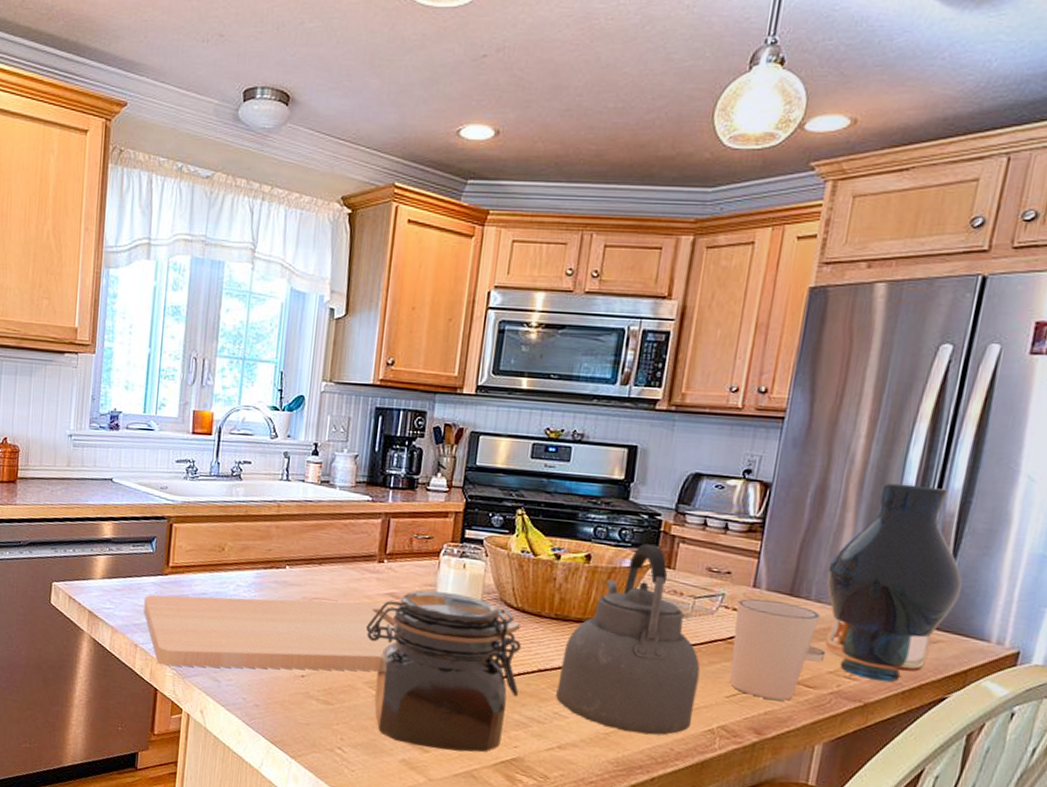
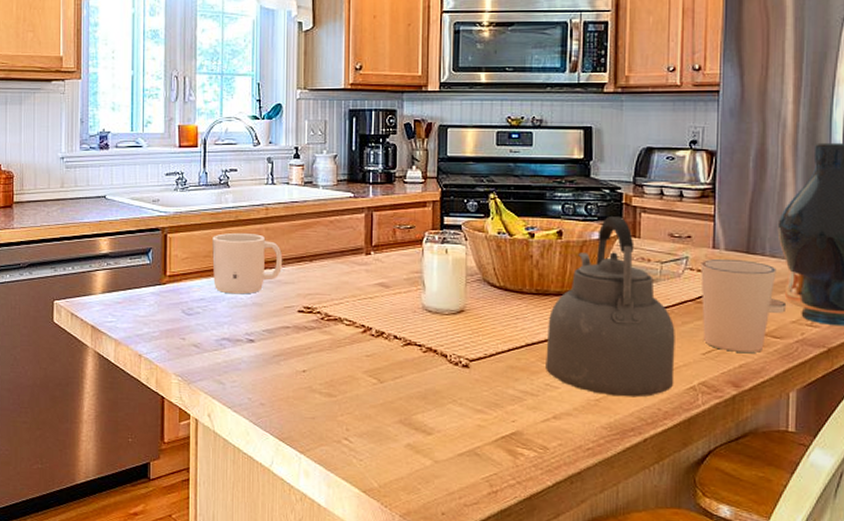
cutting board: present [144,595,397,672] -> none [145,294,391,373]
mug: none [217,527,292,593] -> present [212,232,283,294]
jar: present [366,590,521,753] -> none [361,278,511,431]

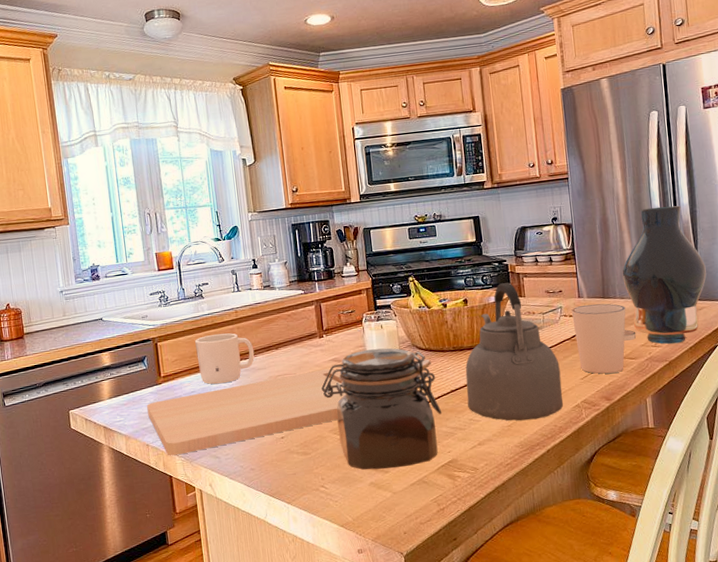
cutting board: none [145,294,391,373] -> present [147,368,346,456]
jar: none [361,278,511,431] -> present [321,348,442,470]

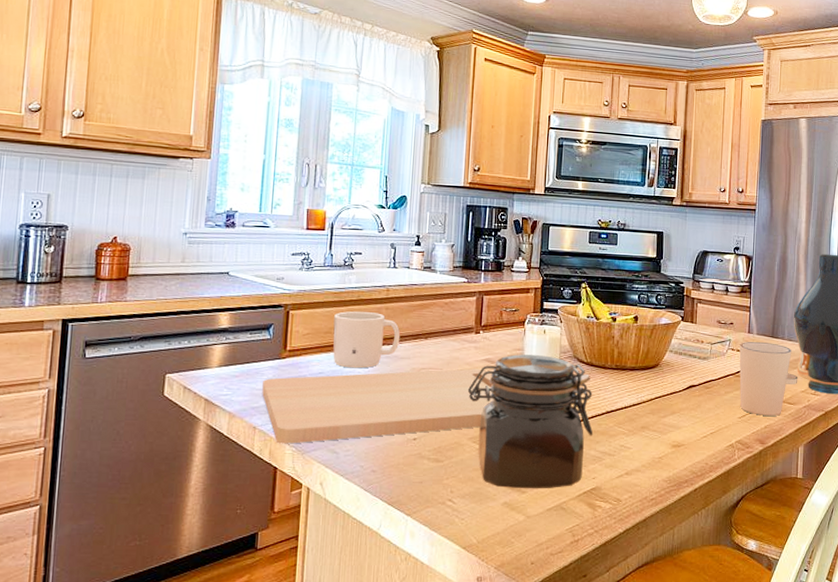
kettle: present [465,282,564,421] -> none [621,306,720,455]

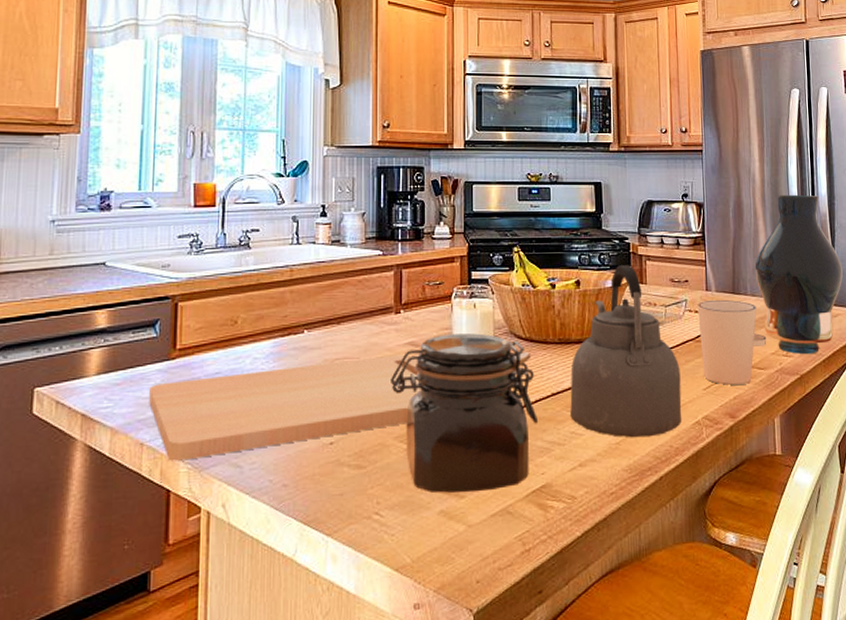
mug: present [333,311,401,369] -> none [230,297,309,365]
kettle: none [621,306,720,455] -> present [570,265,682,438]

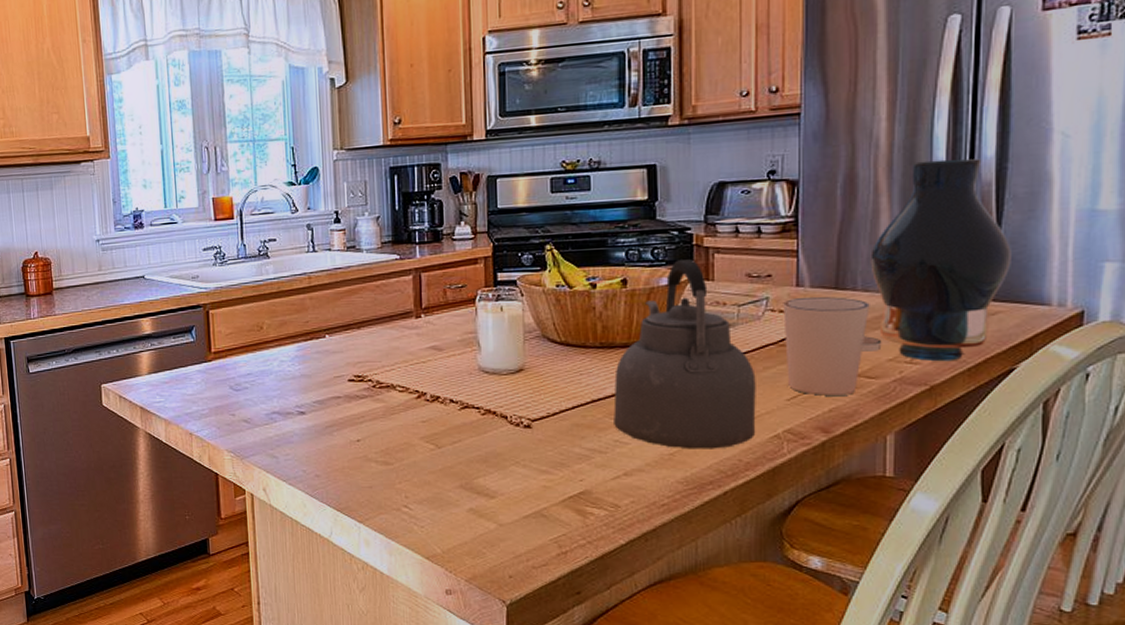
cutting board: present [149,354,421,461] -> none [192,358,446,450]
jar: present [391,333,539,493] -> none [414,337,576,494]

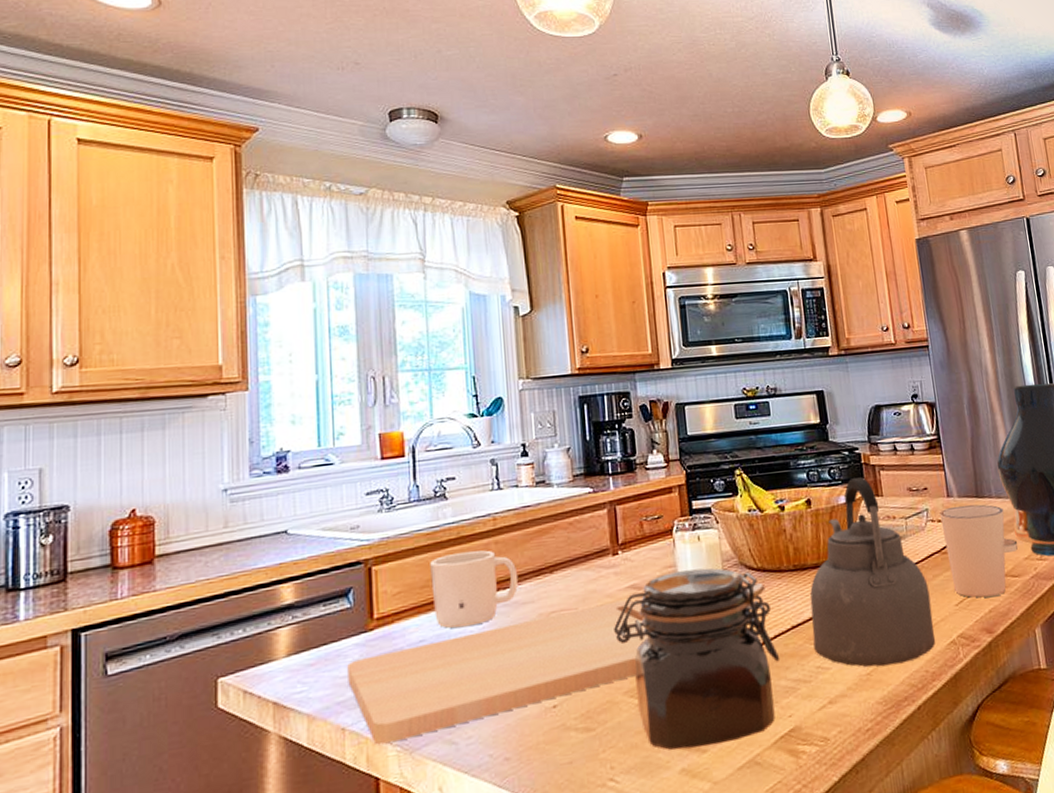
cutting board: none [192,358,446,450] -> present [347,599,649,745]
mug: none [255,303,330,367] -> present [430,550,519,629]
jar: none [414,337,576,494] -> present [614,568,781,750]

